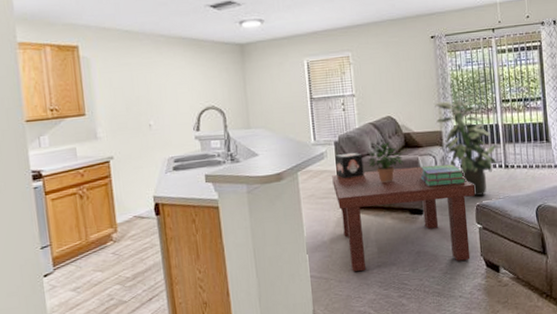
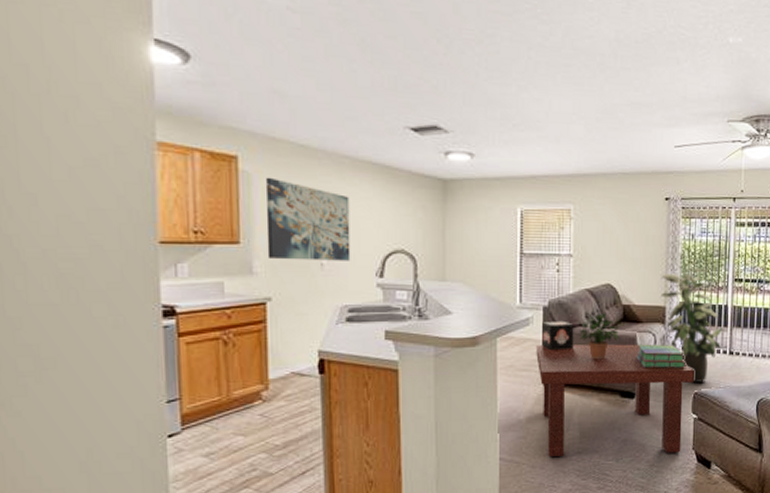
wall art: none [101,59,172,125] -> present [265,177,351,261]

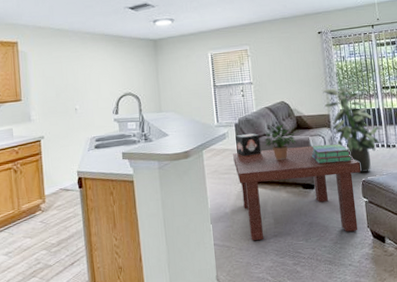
wall art: present [265,177,351,261] -> none [36,53,95,109]

